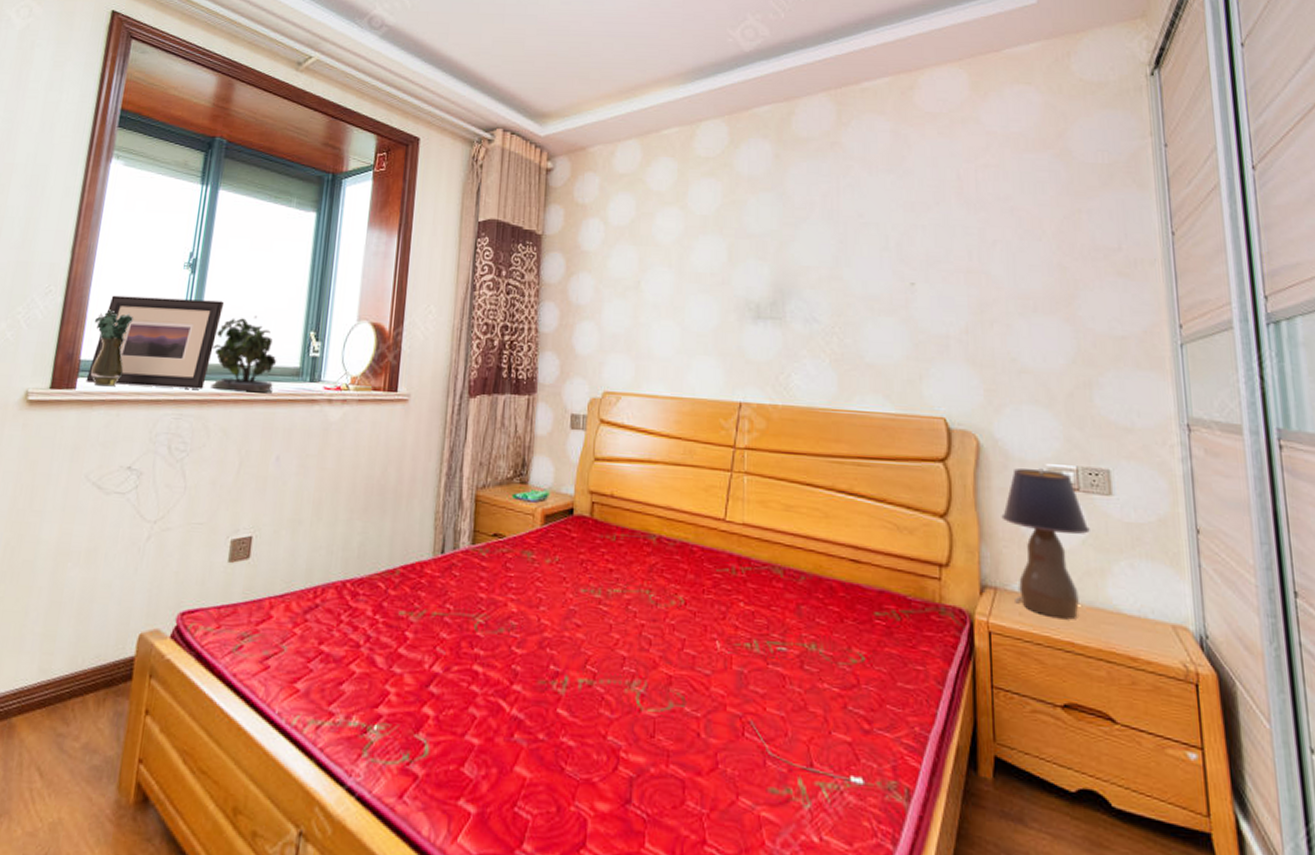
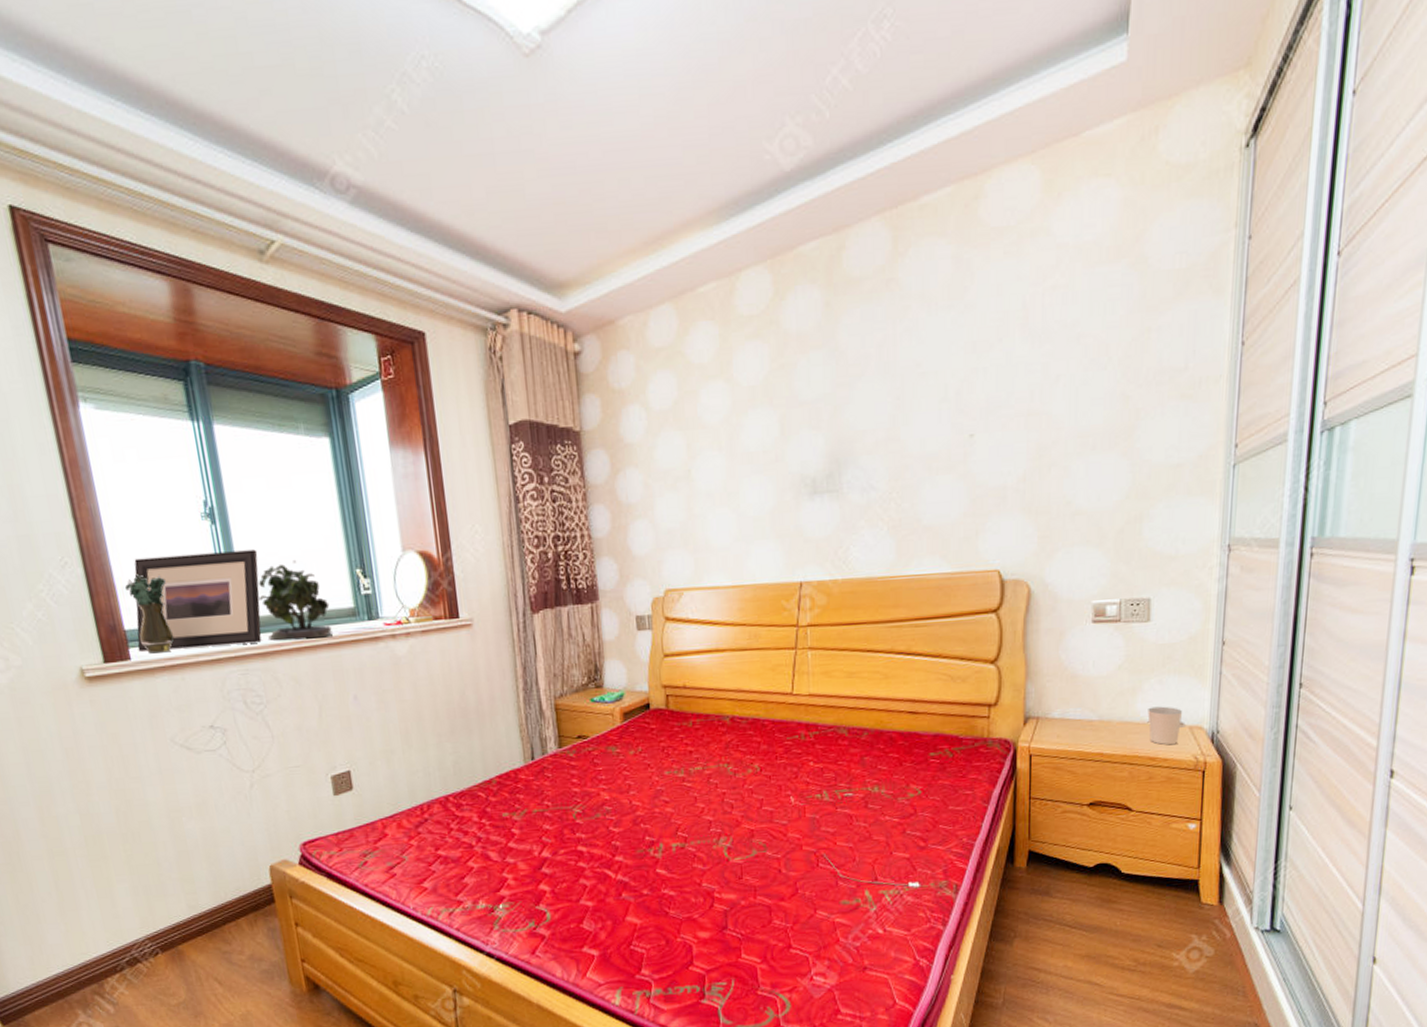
table lamp: present [1001,468,1090,620] -> none [1047,606,1126,736]
cup: none [1121,594,1167,646] -> present [1147,706,1186,746]

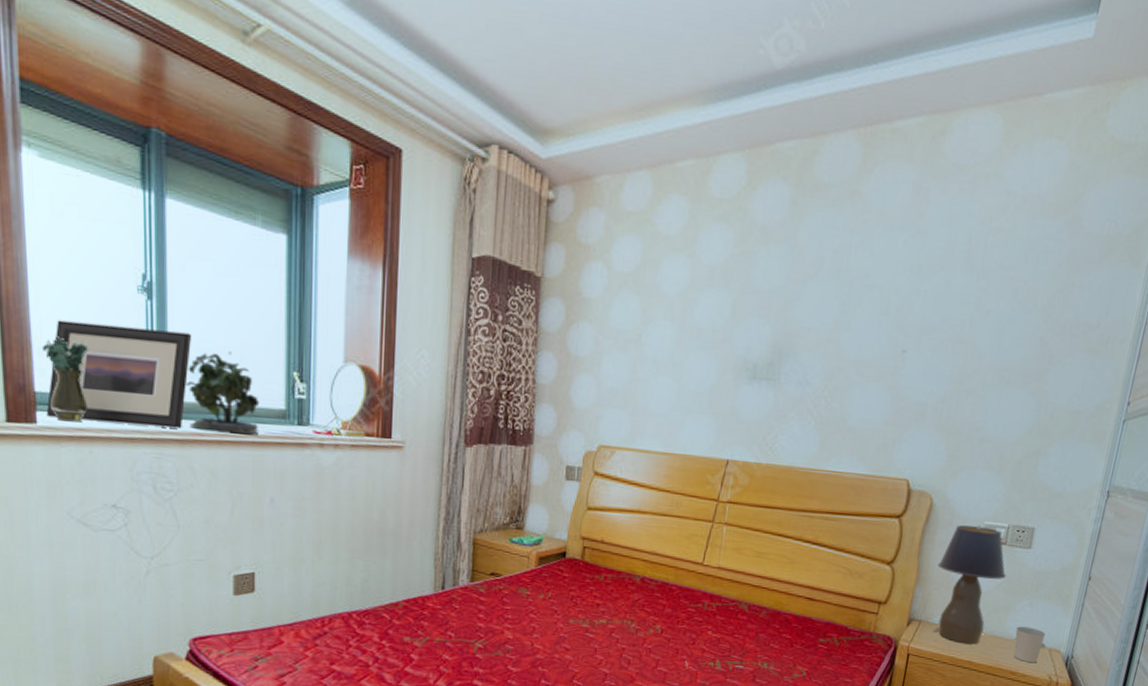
table lamp: none [1047,606,1126,736] -> present [933,525,1006,645]

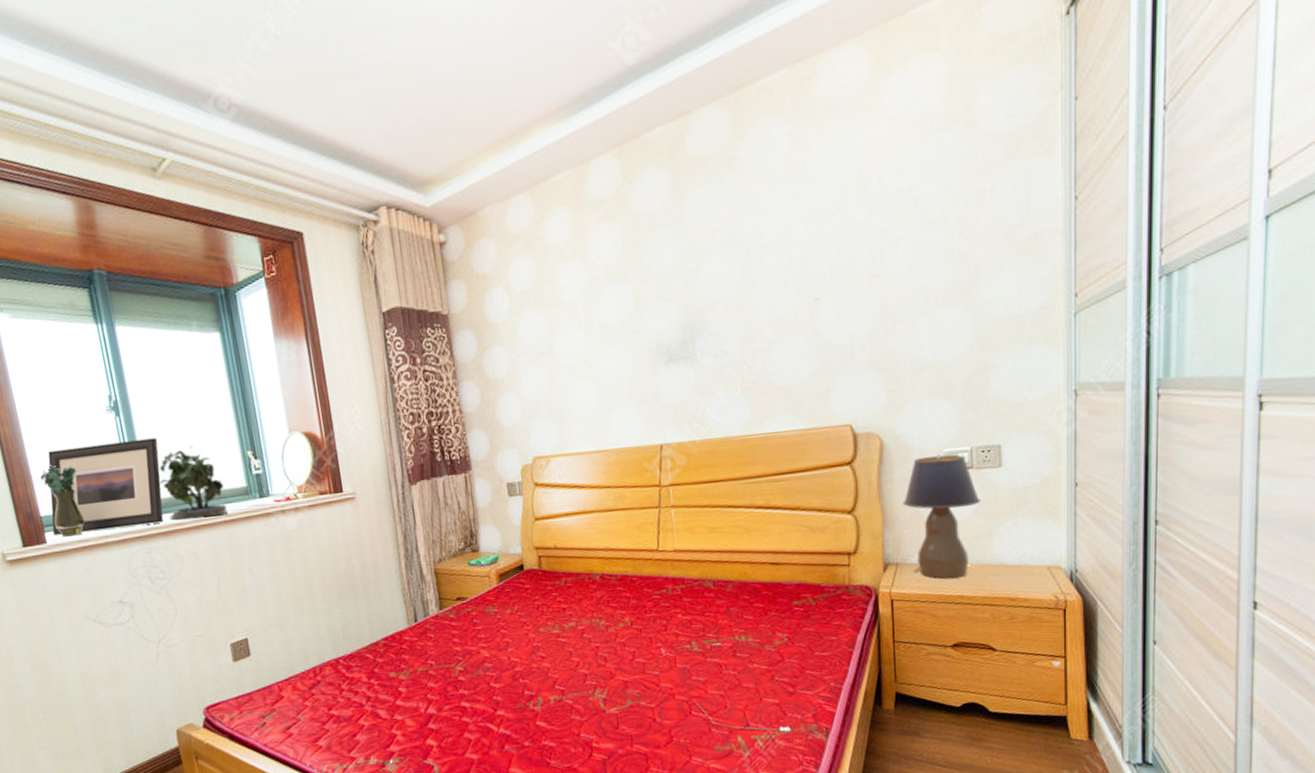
cup: present [1013,626,1046,663] -> none [1005,548,1043,586]

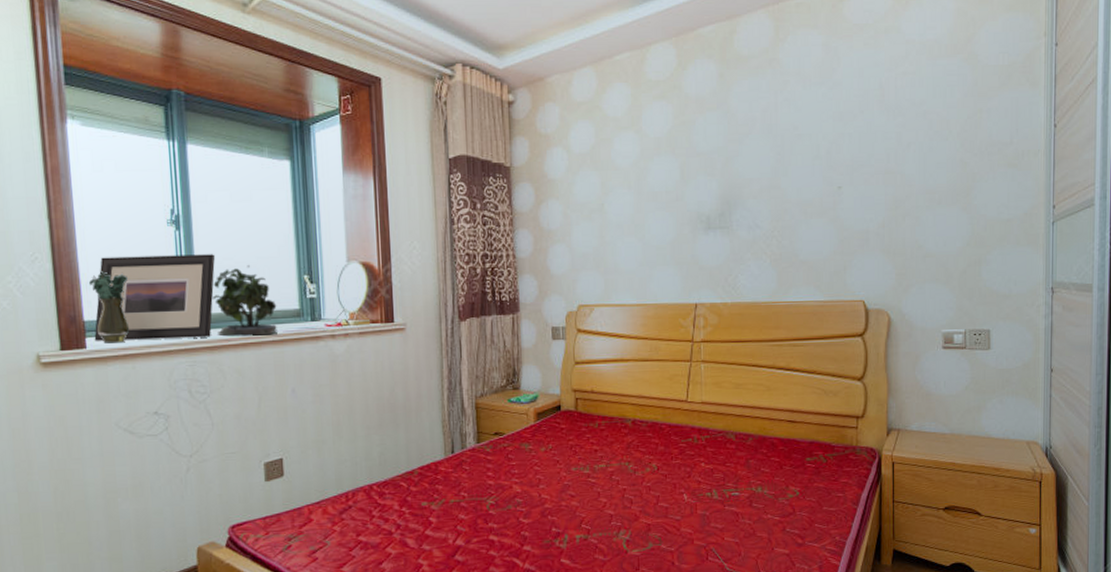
table lamp: present [902,454,981,579] -> none [905,334,972,447]

